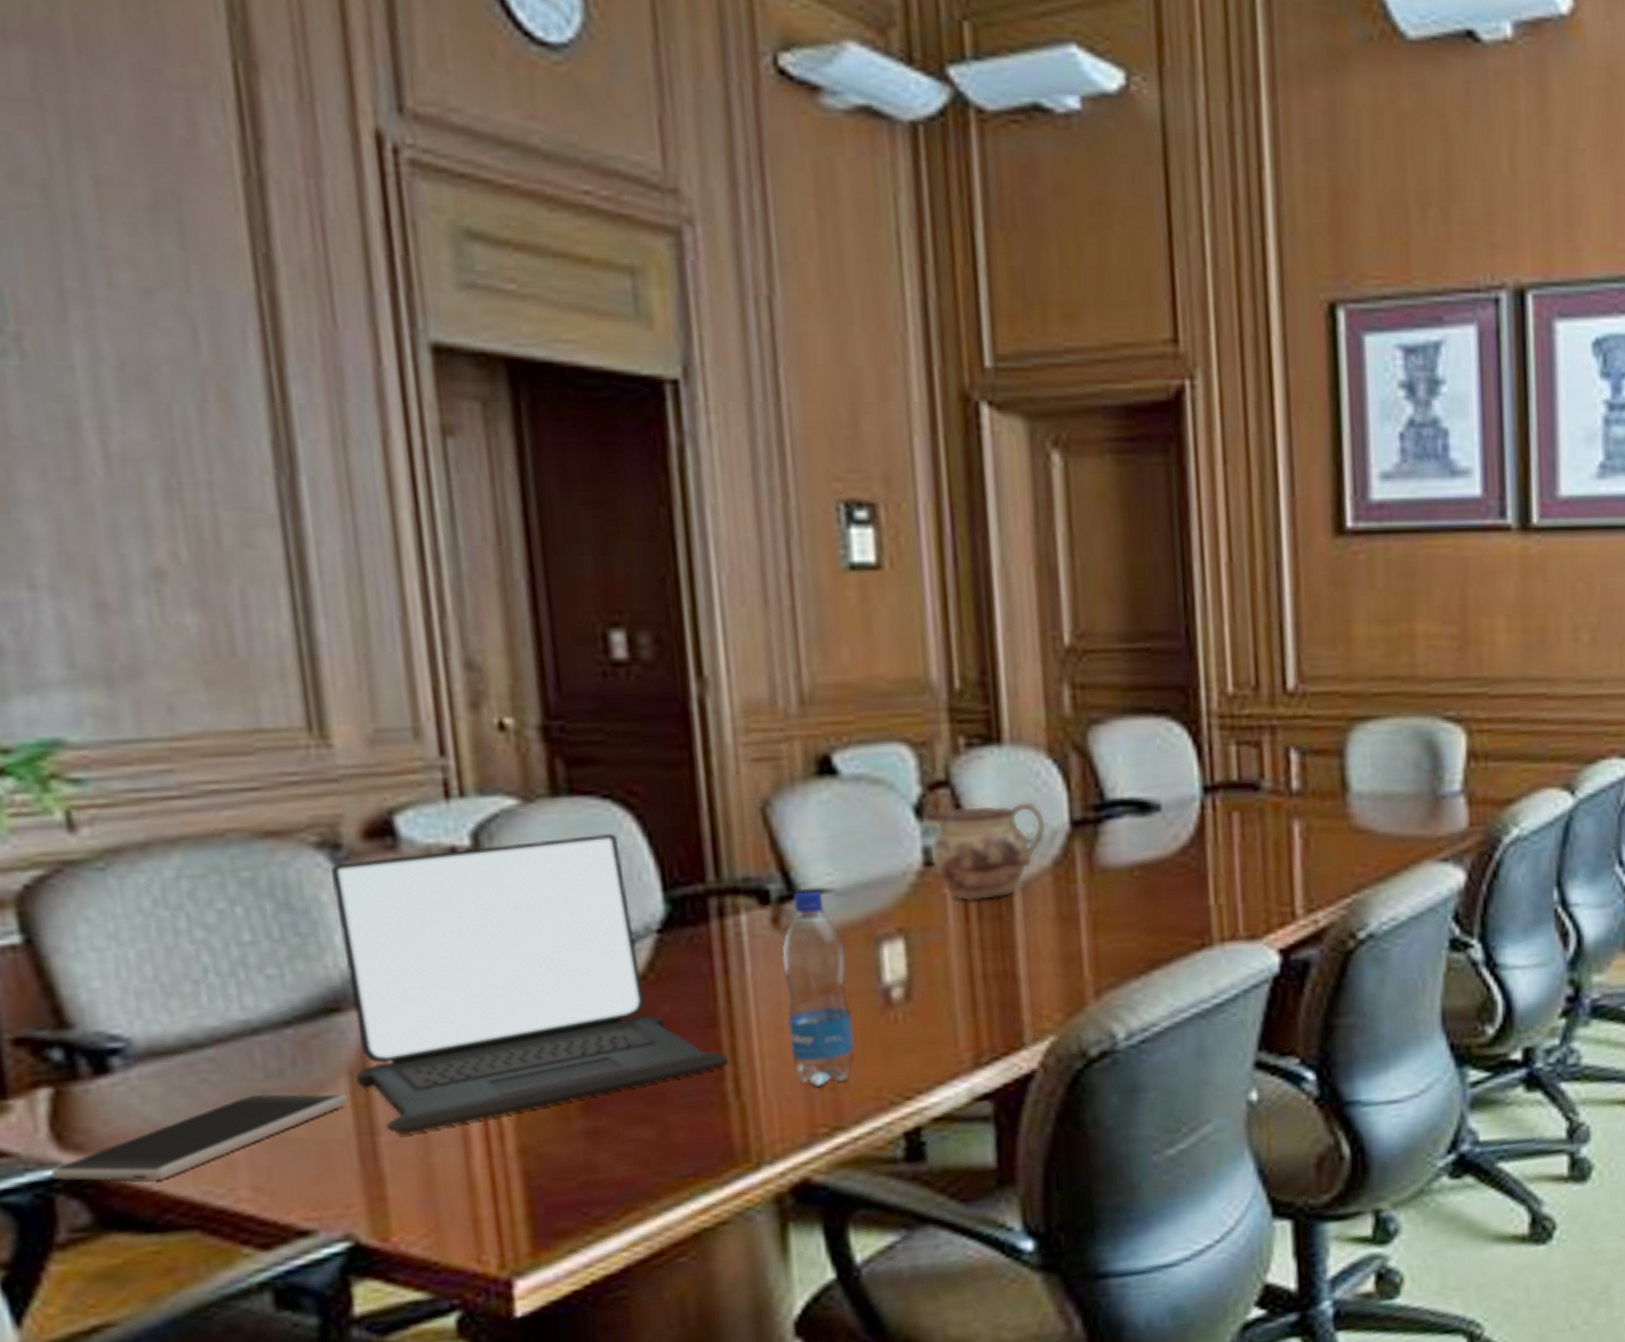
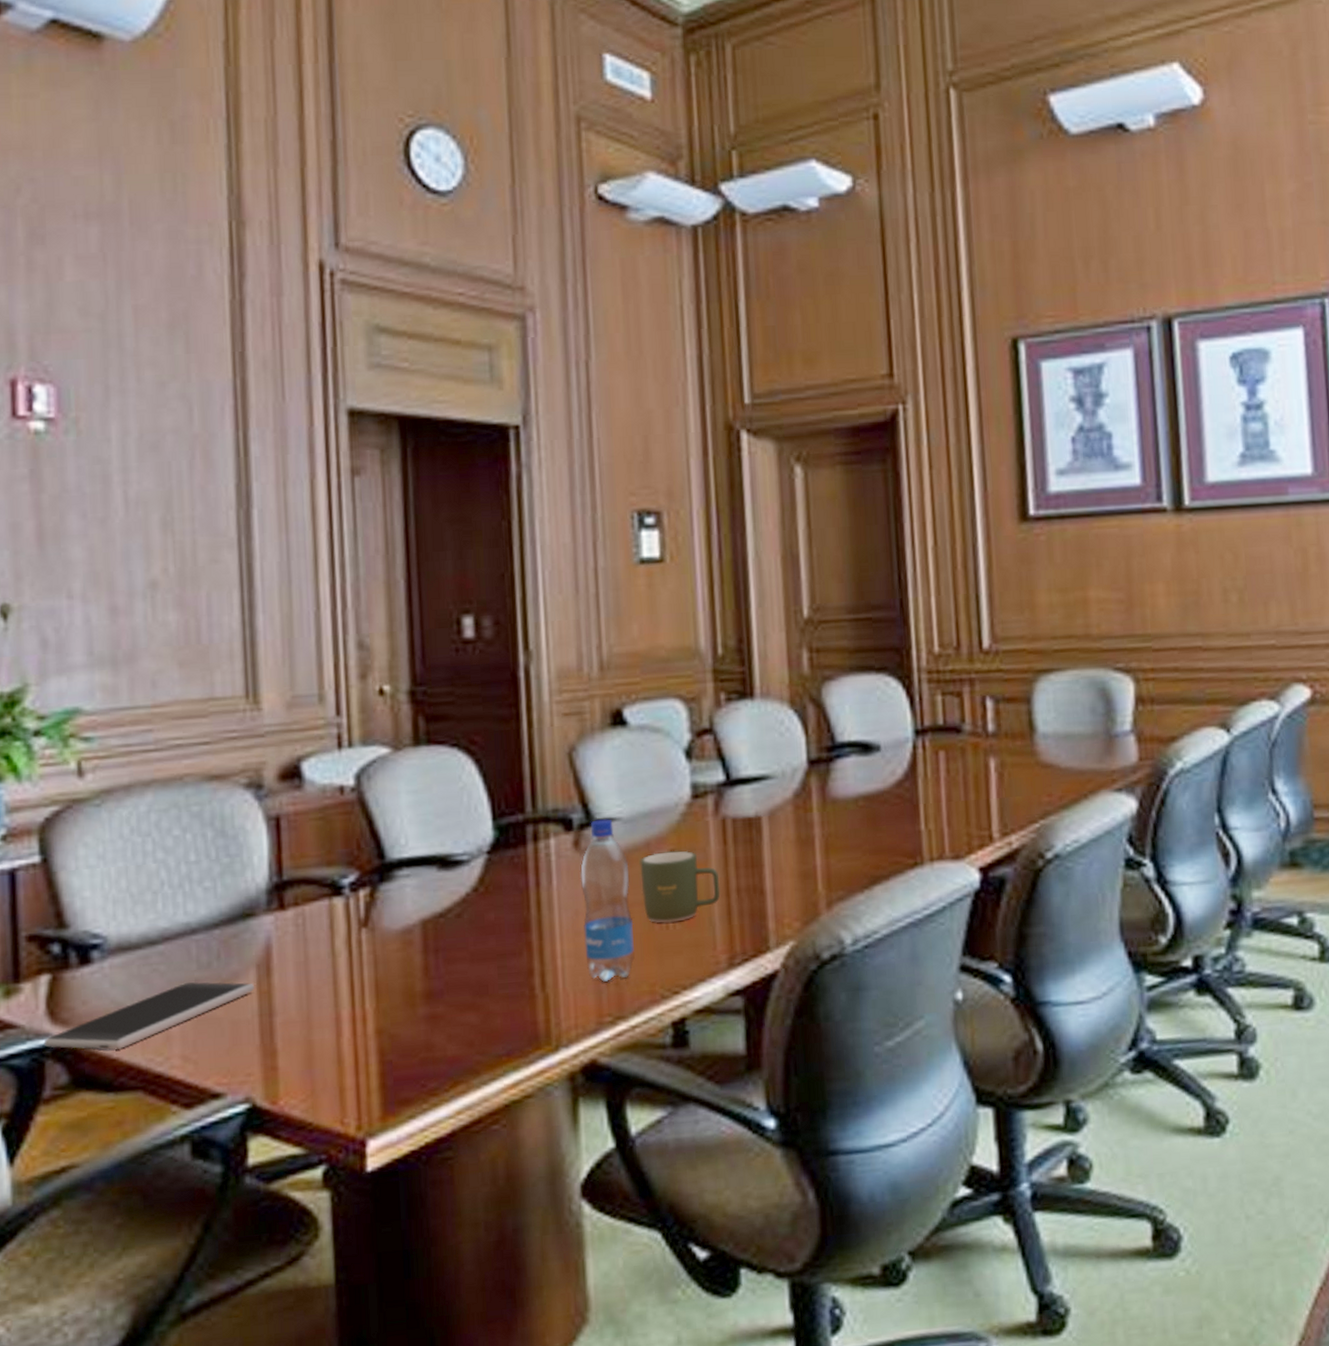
laptop: present [331,833,730,1136] -> none [255,774,538,1017]
mug: none [858,928,963,1016] -> present [640,850,721,923]
pitcher: present [923,801,1046,902] -> none [692,744,788,828]

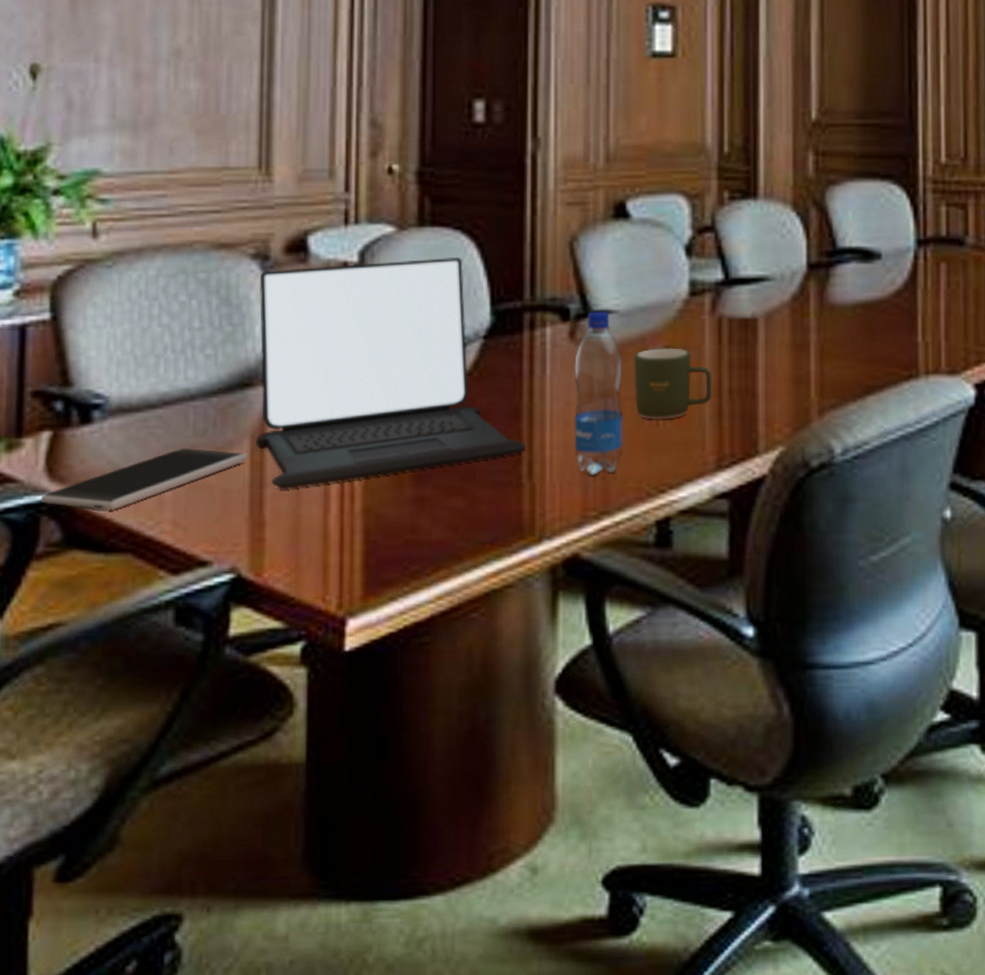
laptop: none [255,774,538,1017] -> present [255,256,527,490]

